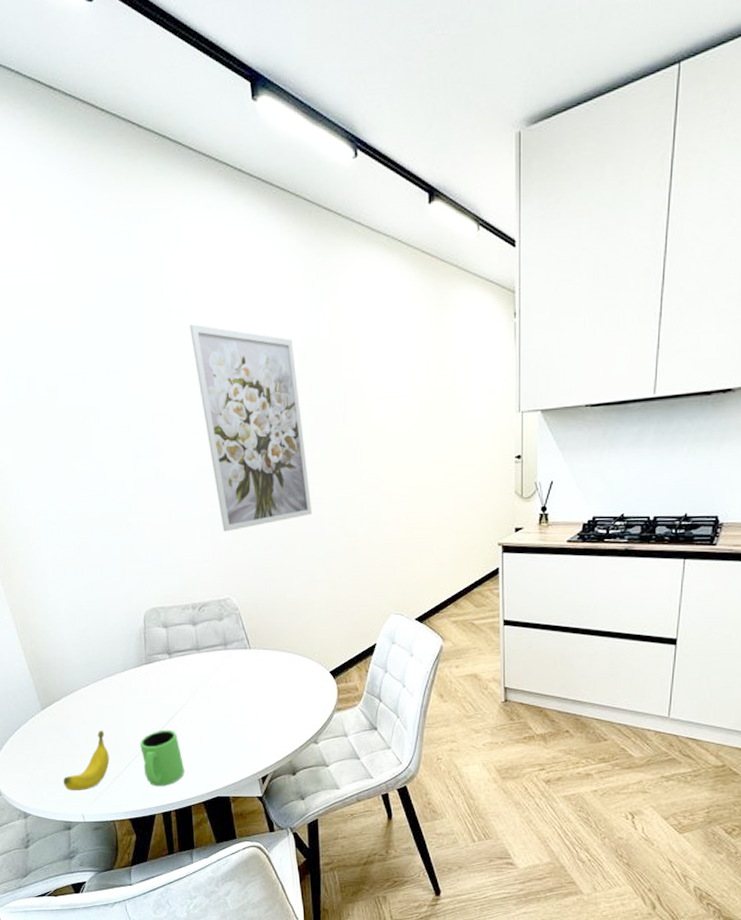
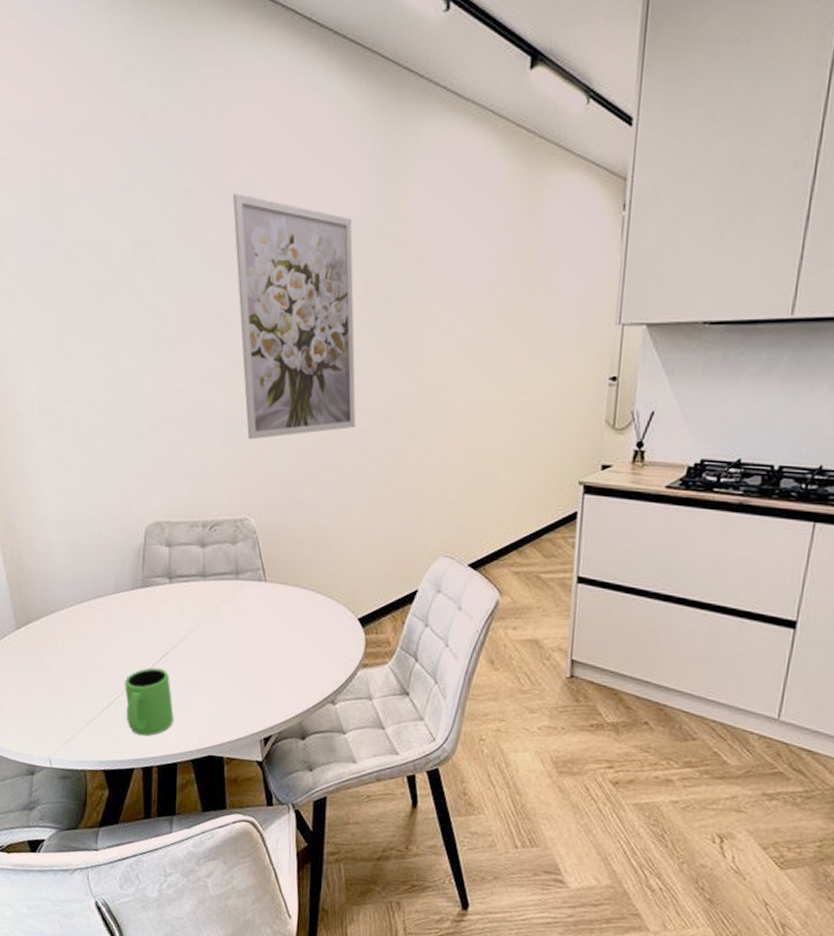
banana: present [63,730,110,791] -> none [32,660,88,731]

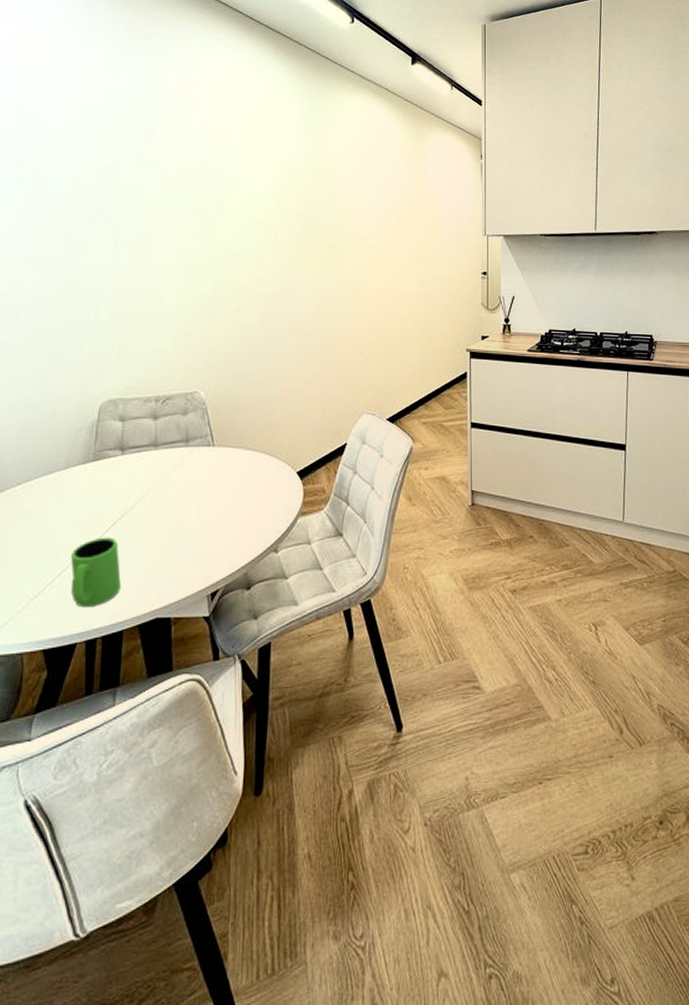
wall art: present [233,193,356,440] -> none [188,133,292,325]

